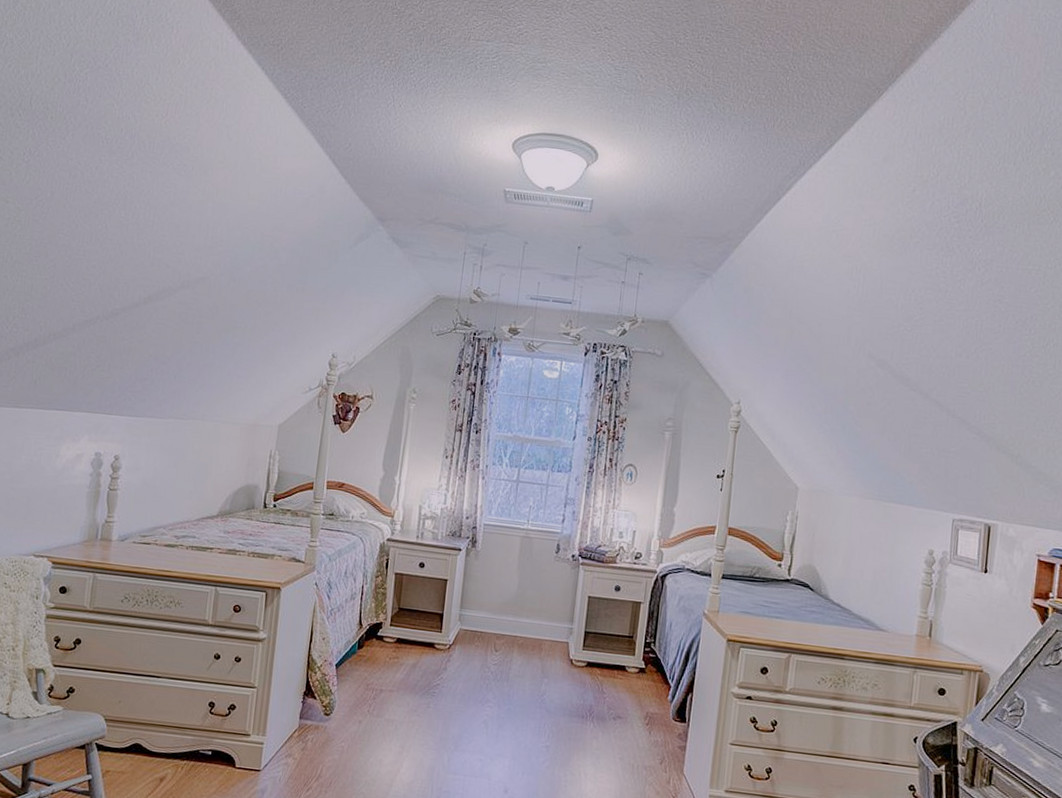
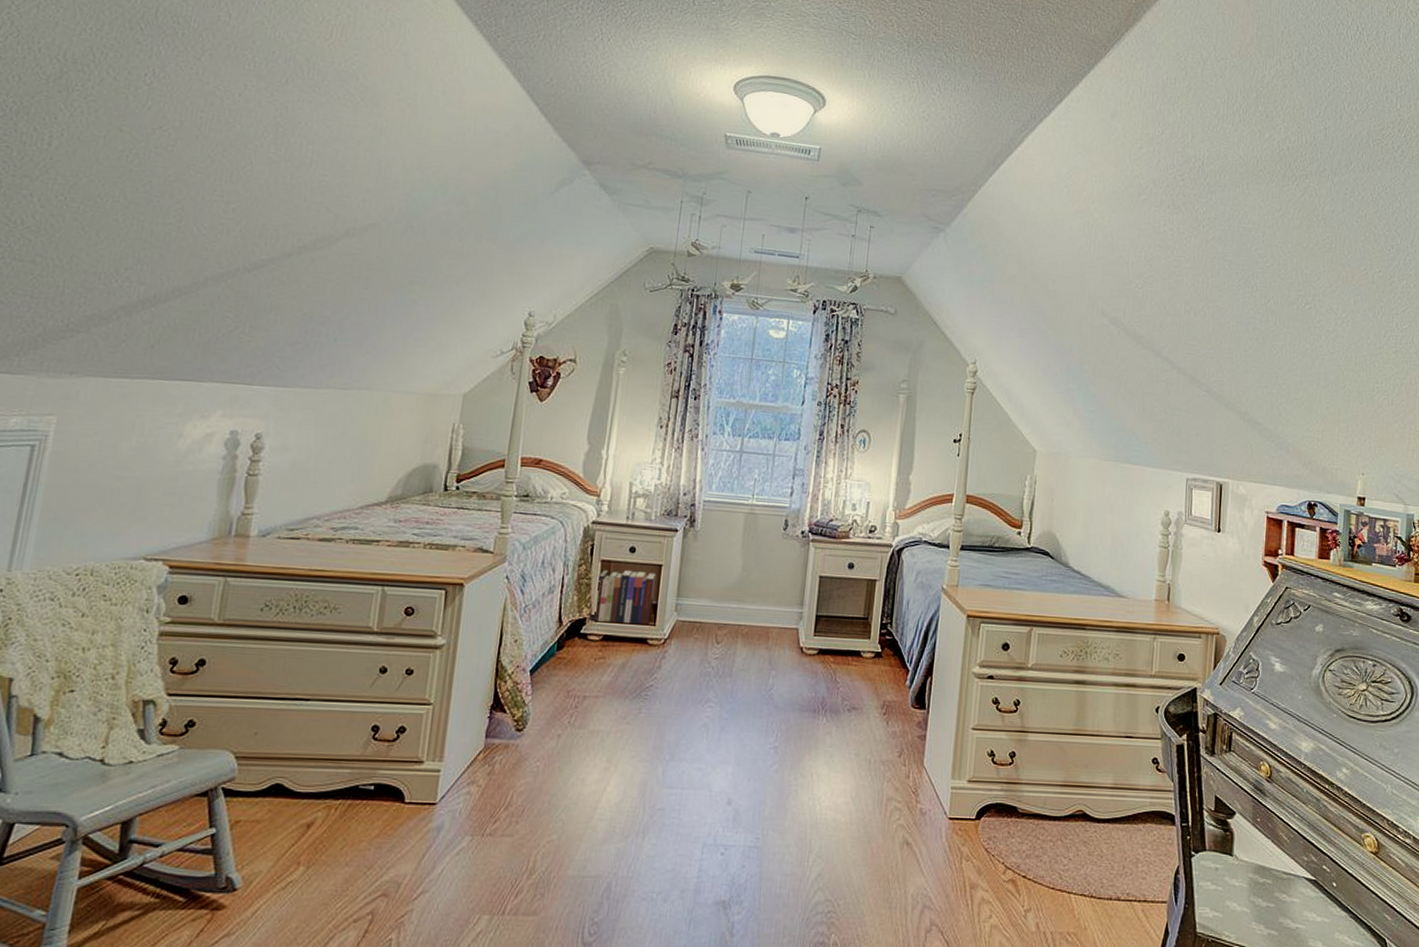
books: none [385,581,443,632] -> present [589,569,657,626]

